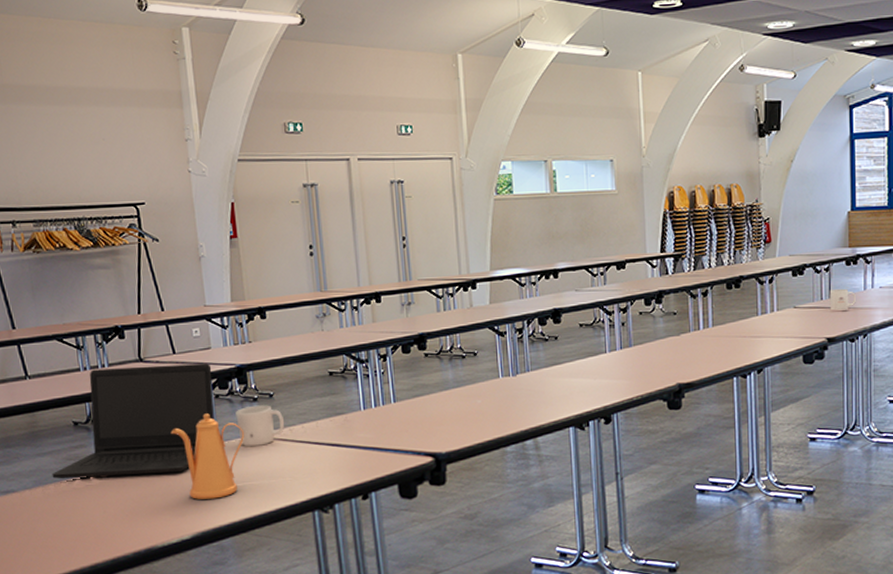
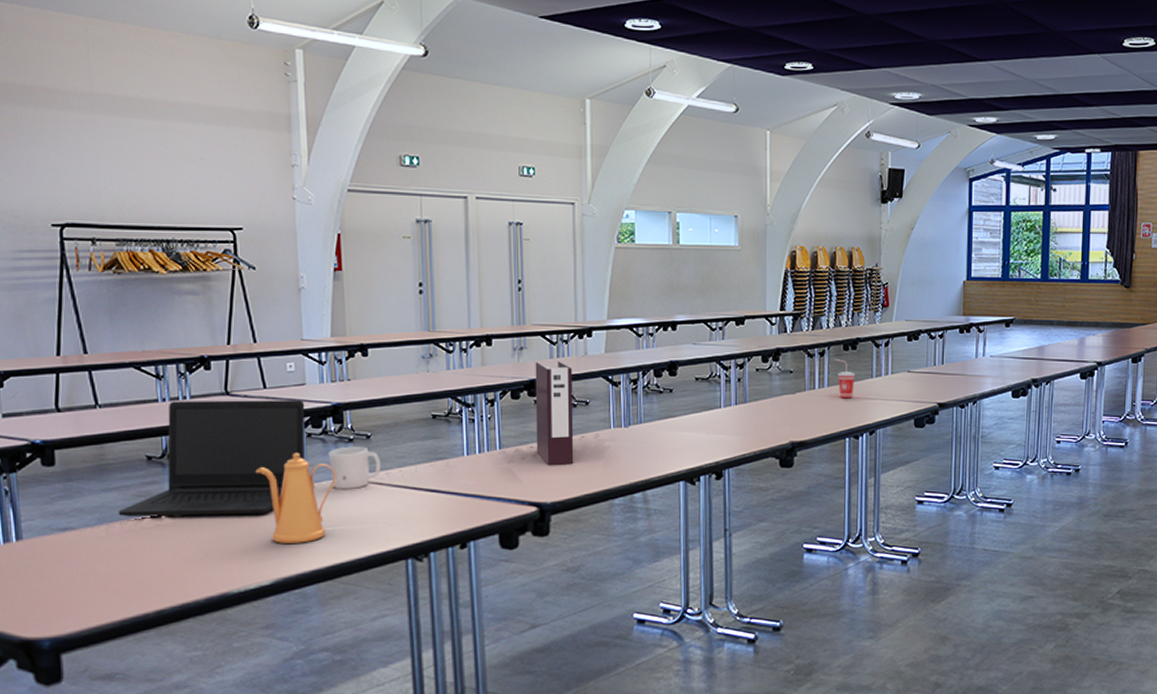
binder: none [423,314,466,417] -> present [535,361,574,466]
beverage cup: none [718,298,741,338] -> present [835,359,856,399]
mug: present [829,288,857,312] -> none [942,355,968,378]

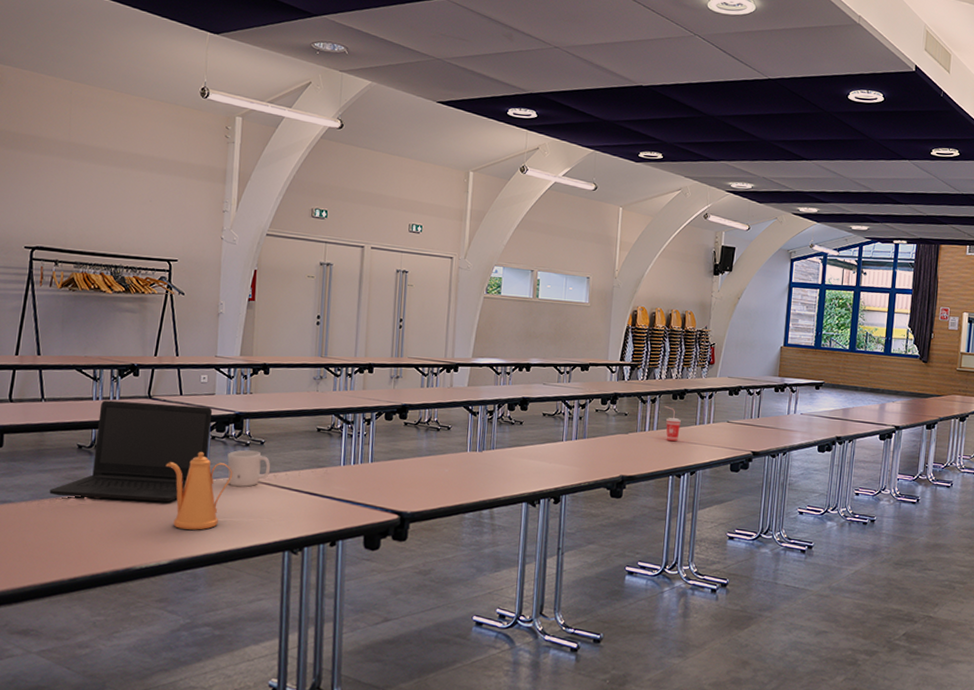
binder: present [535,361,574,466] -> none [402,390,439,481]

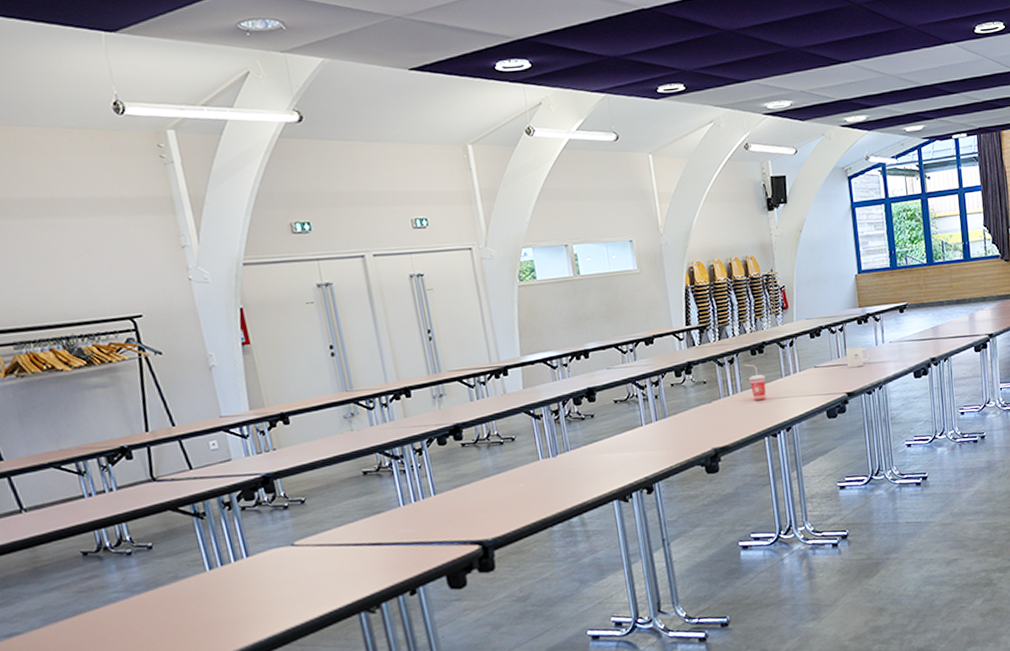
laptop: present [49,400,213,502] -> none [62,476,242,614]
coffee pot: present [165,452,233,530] -> none [195,527,278,617]
mug: present [227,450,271,488] -> none [265,511,321,557]
mug: none [757,410,781,431] -> present [845,345,870,368]

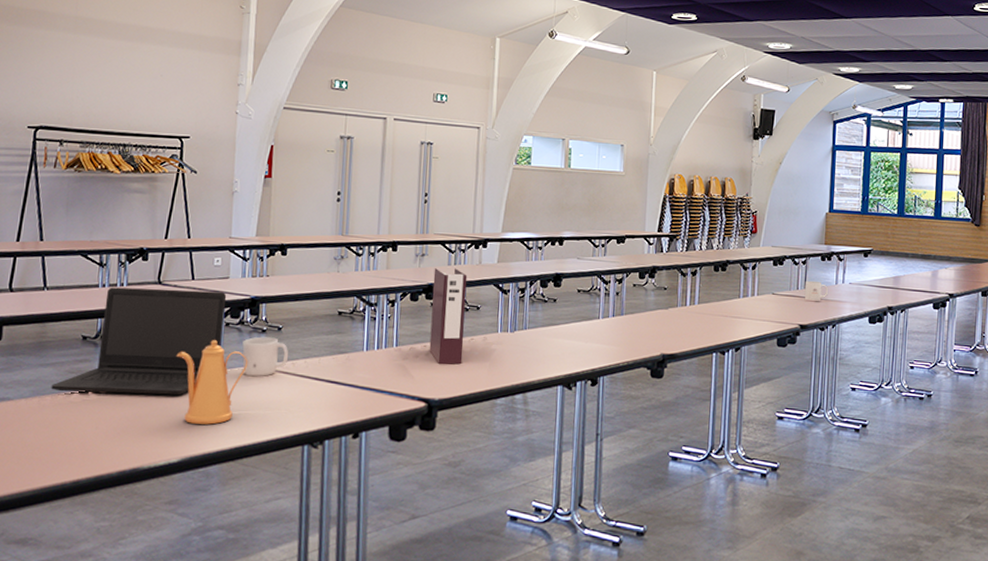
laptop: none [62,476,242,614] -> present [51,287,227,395]
coffee pot: none [195,527,278,617] -> present [176,340,249,425]
mug: none [265,511,321,557] -> present [242,336,289,377]
binder: none [456,403,509,505] -> present [429,268,468,365]
beverage cup: present [744,364,766,401] -> none [705,279,725,317]

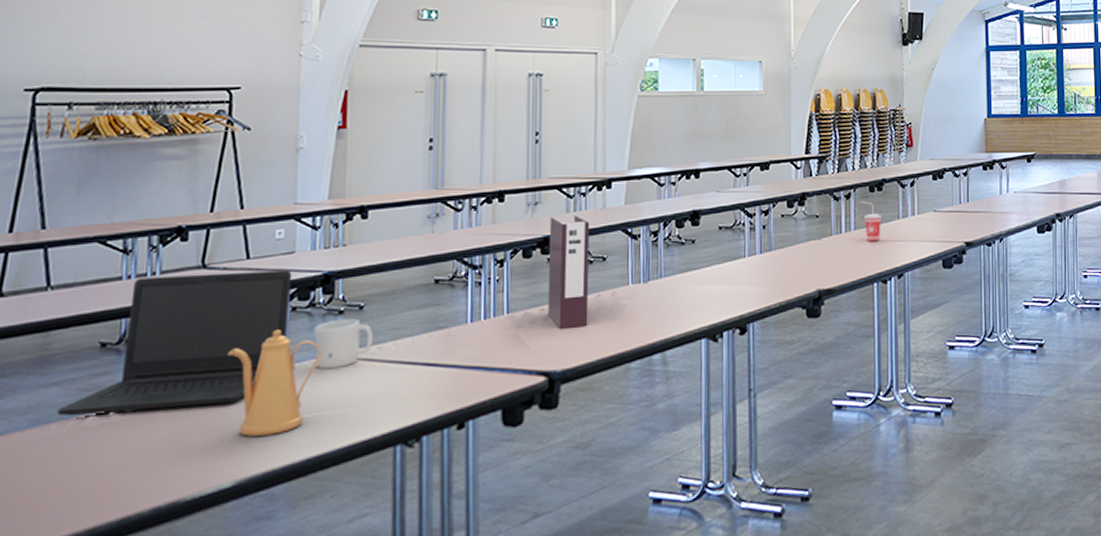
beverage cup: none [705,279,725,317] -> present [861,201,882,242]
mug: present [804,280,829,302] -> none [968,192,993,216]

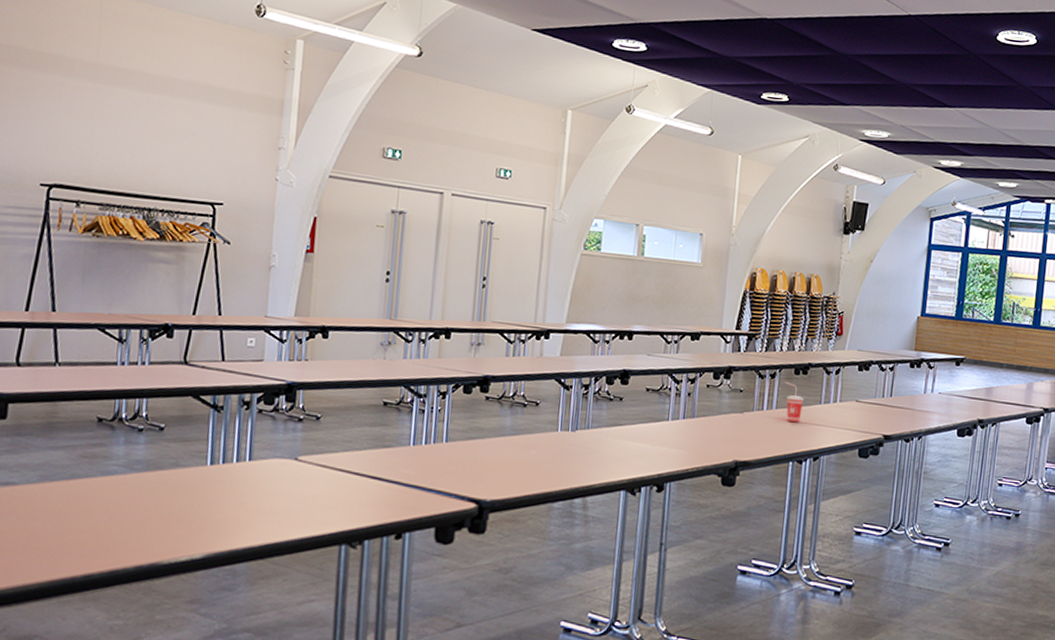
laptop: present [57,270,292,417] -> none [61,365,260,486]
coffee pot: present [227,330,322,437] -> none [202,427,283,519]
mug: present [313,318,374,370] -> none [275,426,328,470]
binder: present [547,215,590,330] -> none [482,359,527,464]

